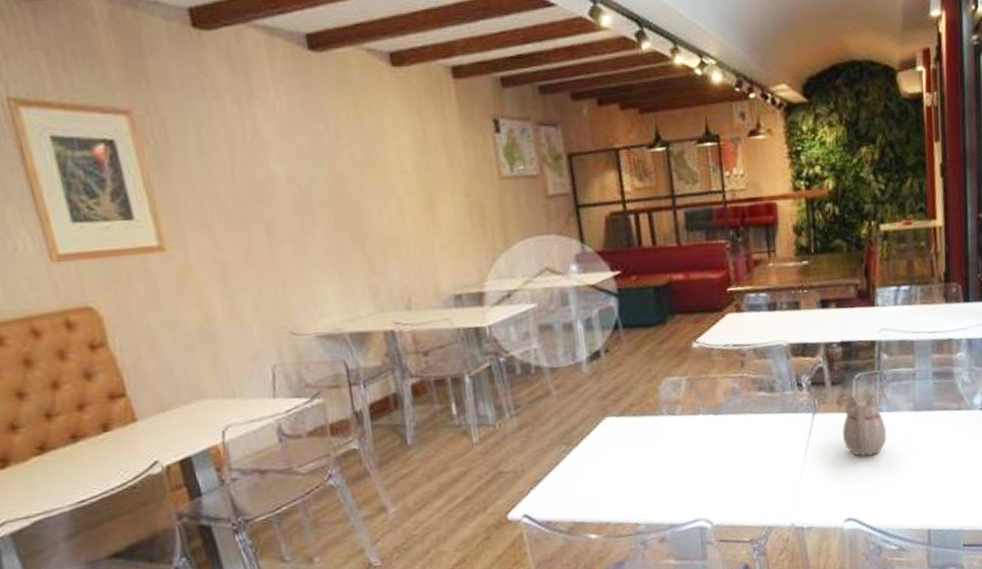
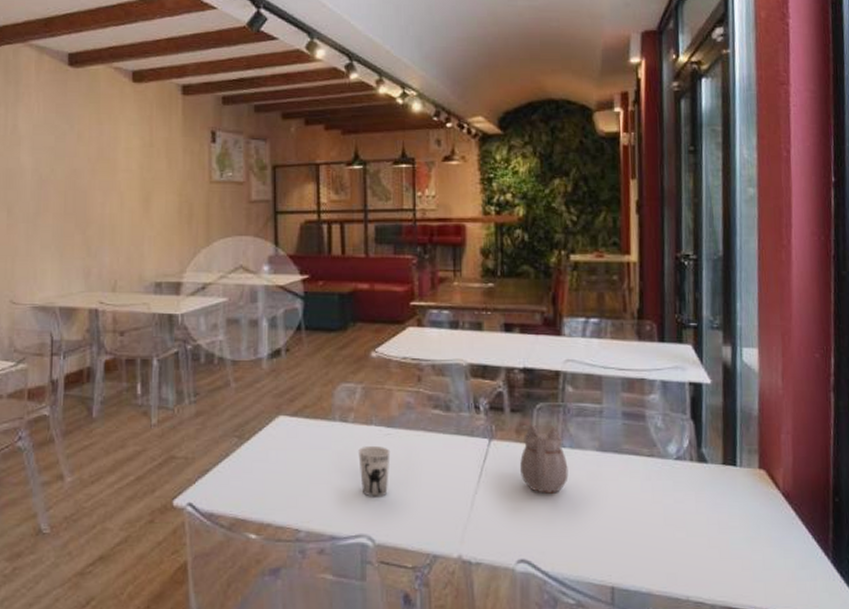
cup: none [689,434,721,483] -> present [358,445,390,497]

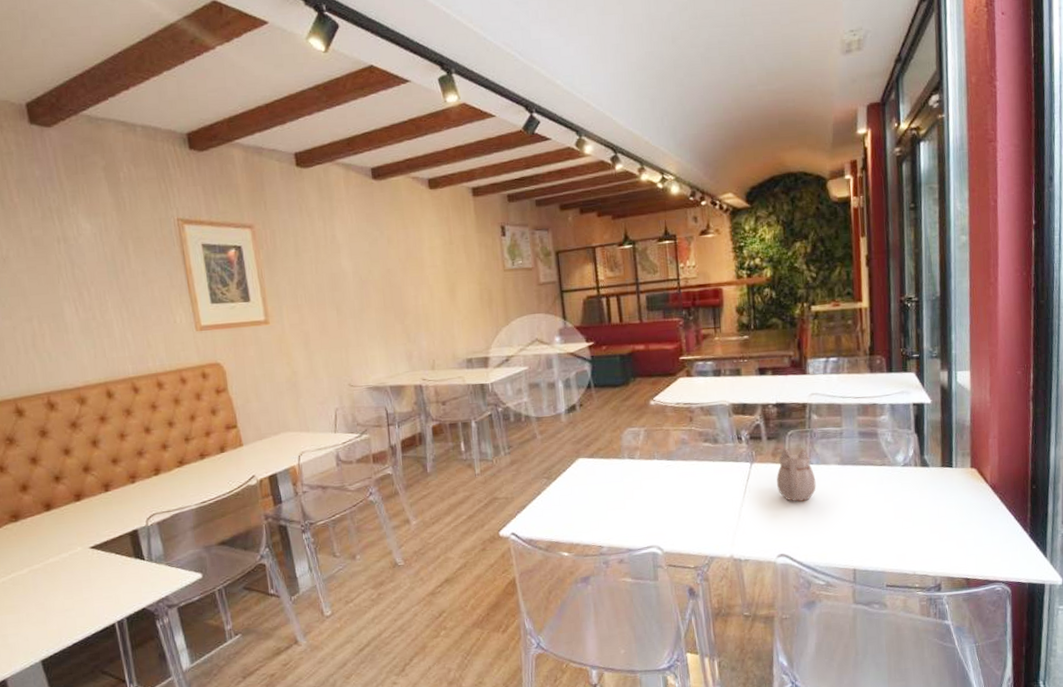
cup: present [358,445,390,497] -> none [645,475,671,516]

